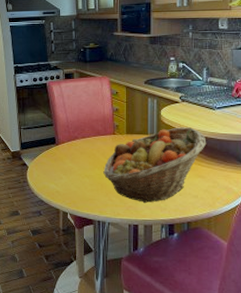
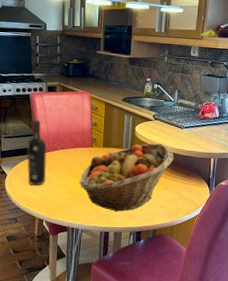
wine bottle: none [46,109,68,177] -> present [26,120,47,186]

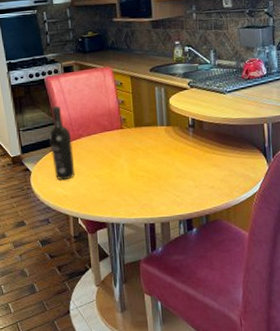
fruit basket: present [79,143,174,212] -> none [113,114,220,199]

